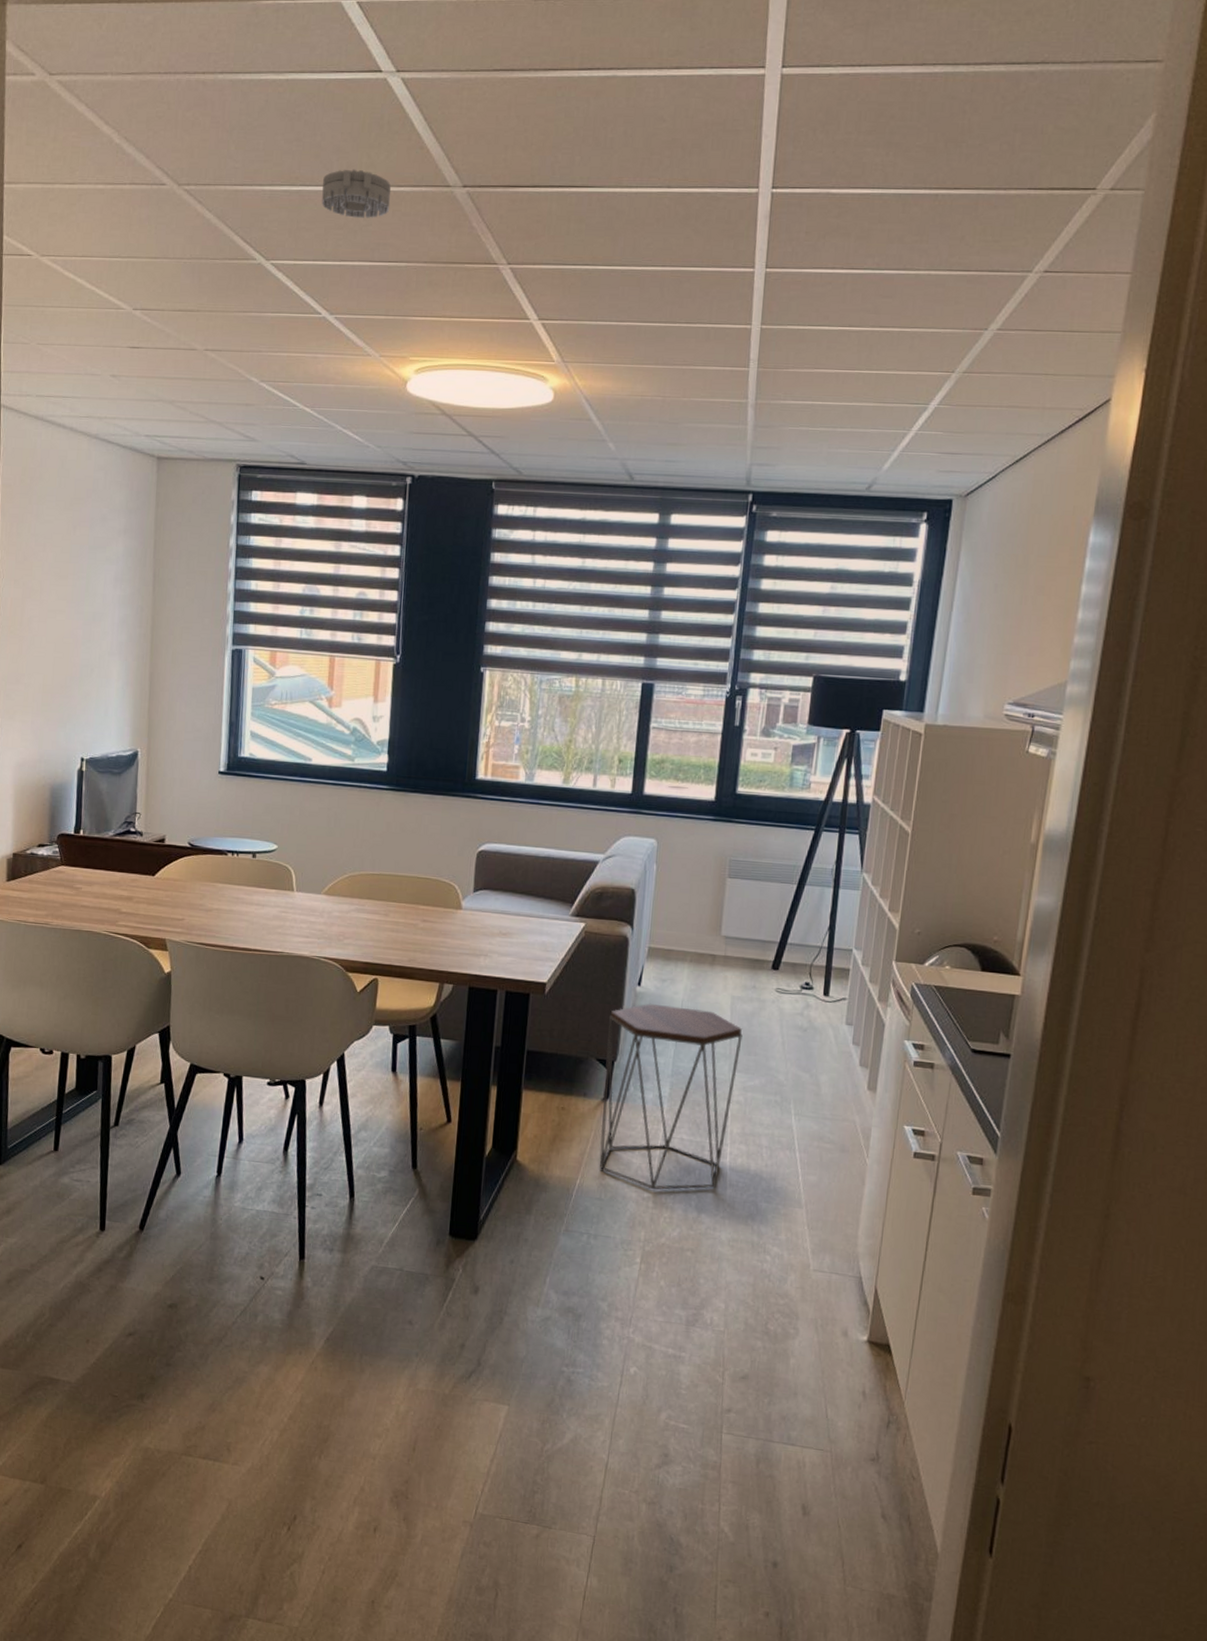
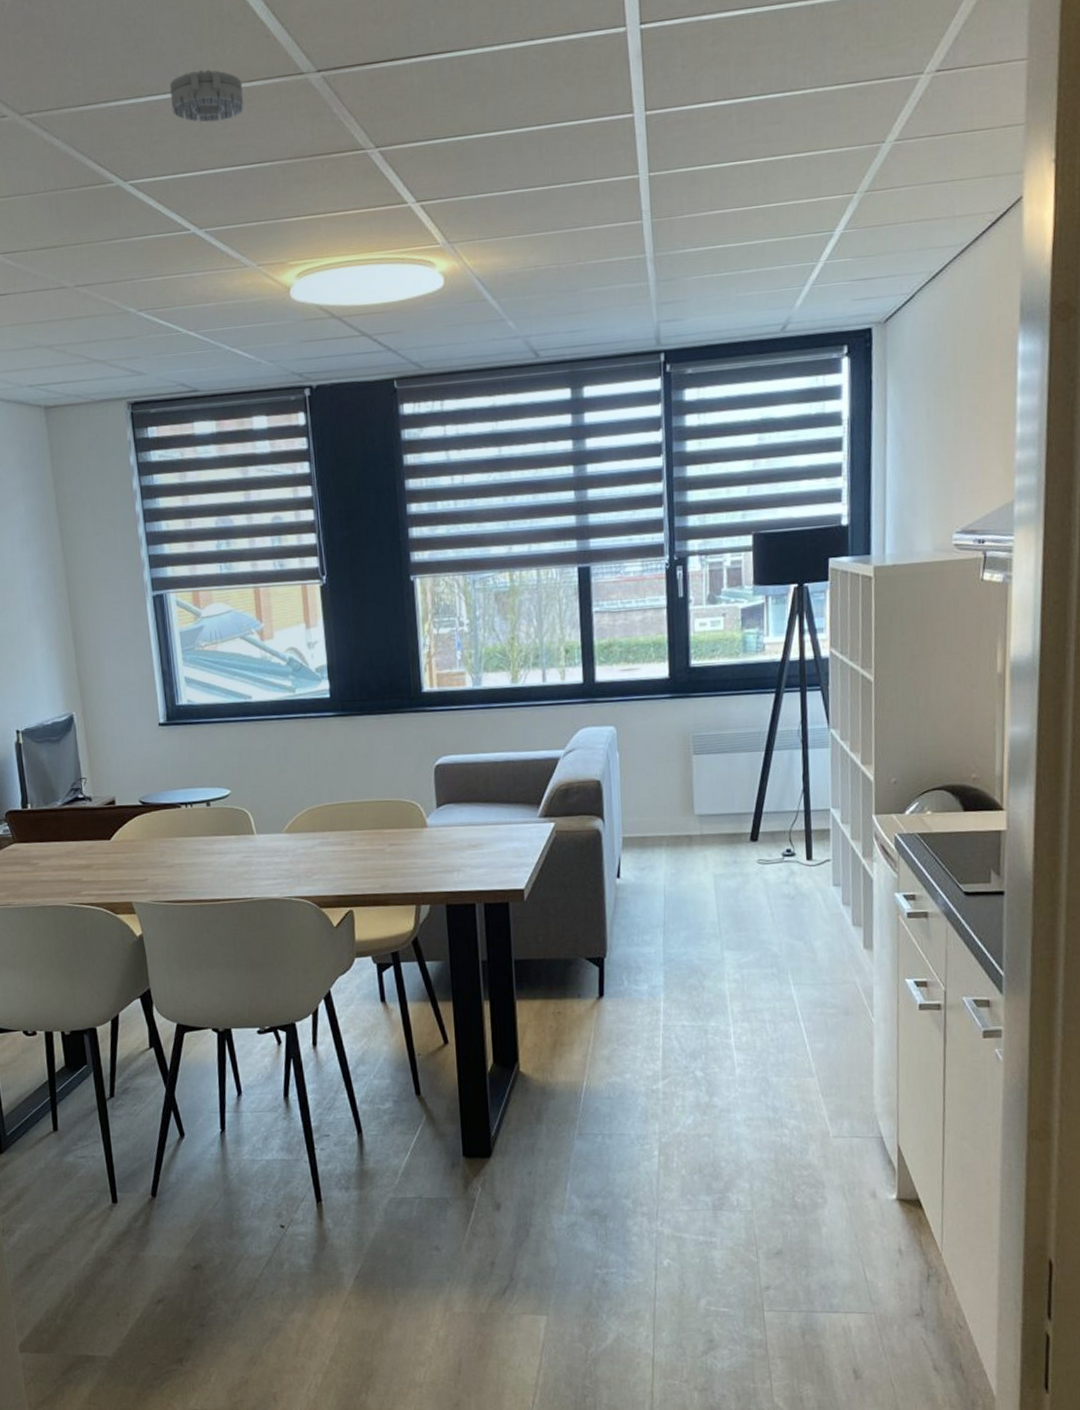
side table: present [599,1003,743,1190] -> none [592,892,730,1081]

